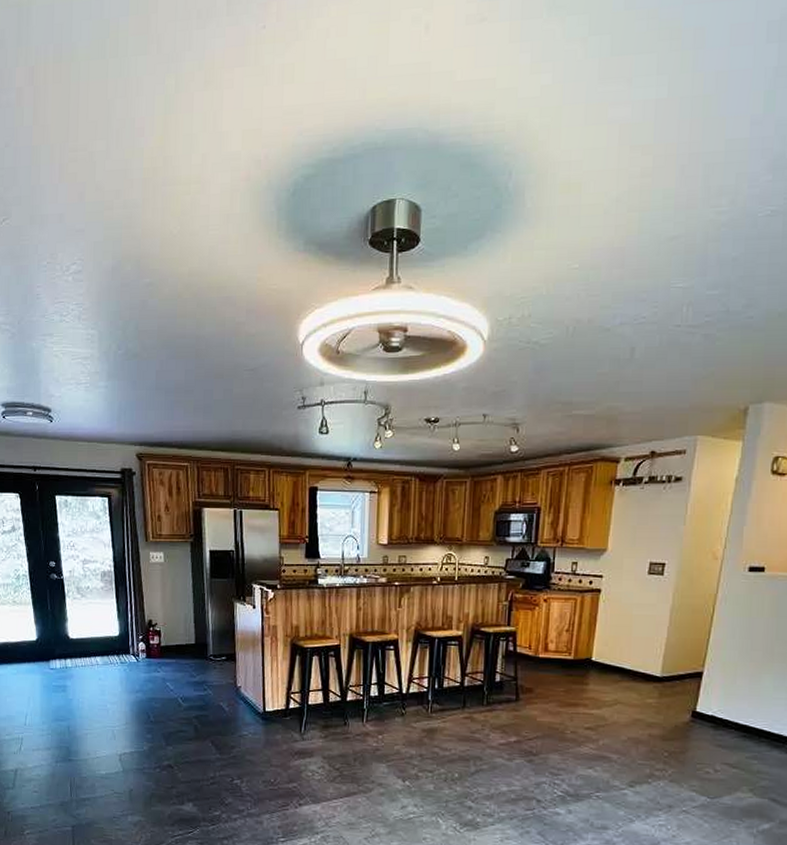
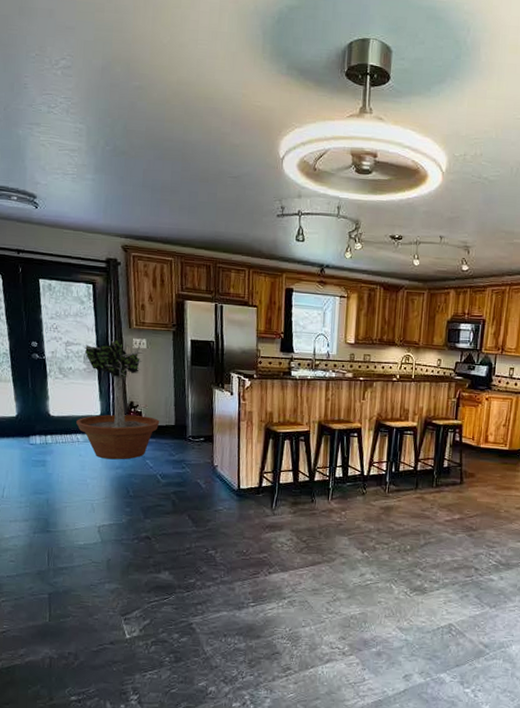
potted tree: none [95,548,180,683] -> present [76,335,160,460]

